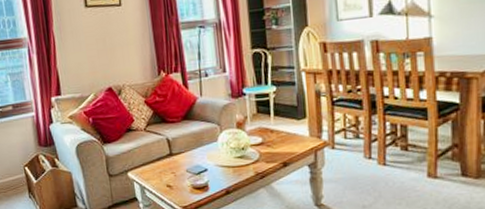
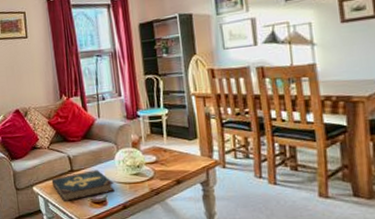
book: none [148,153,217,189] -> present [51,170,115,203]

